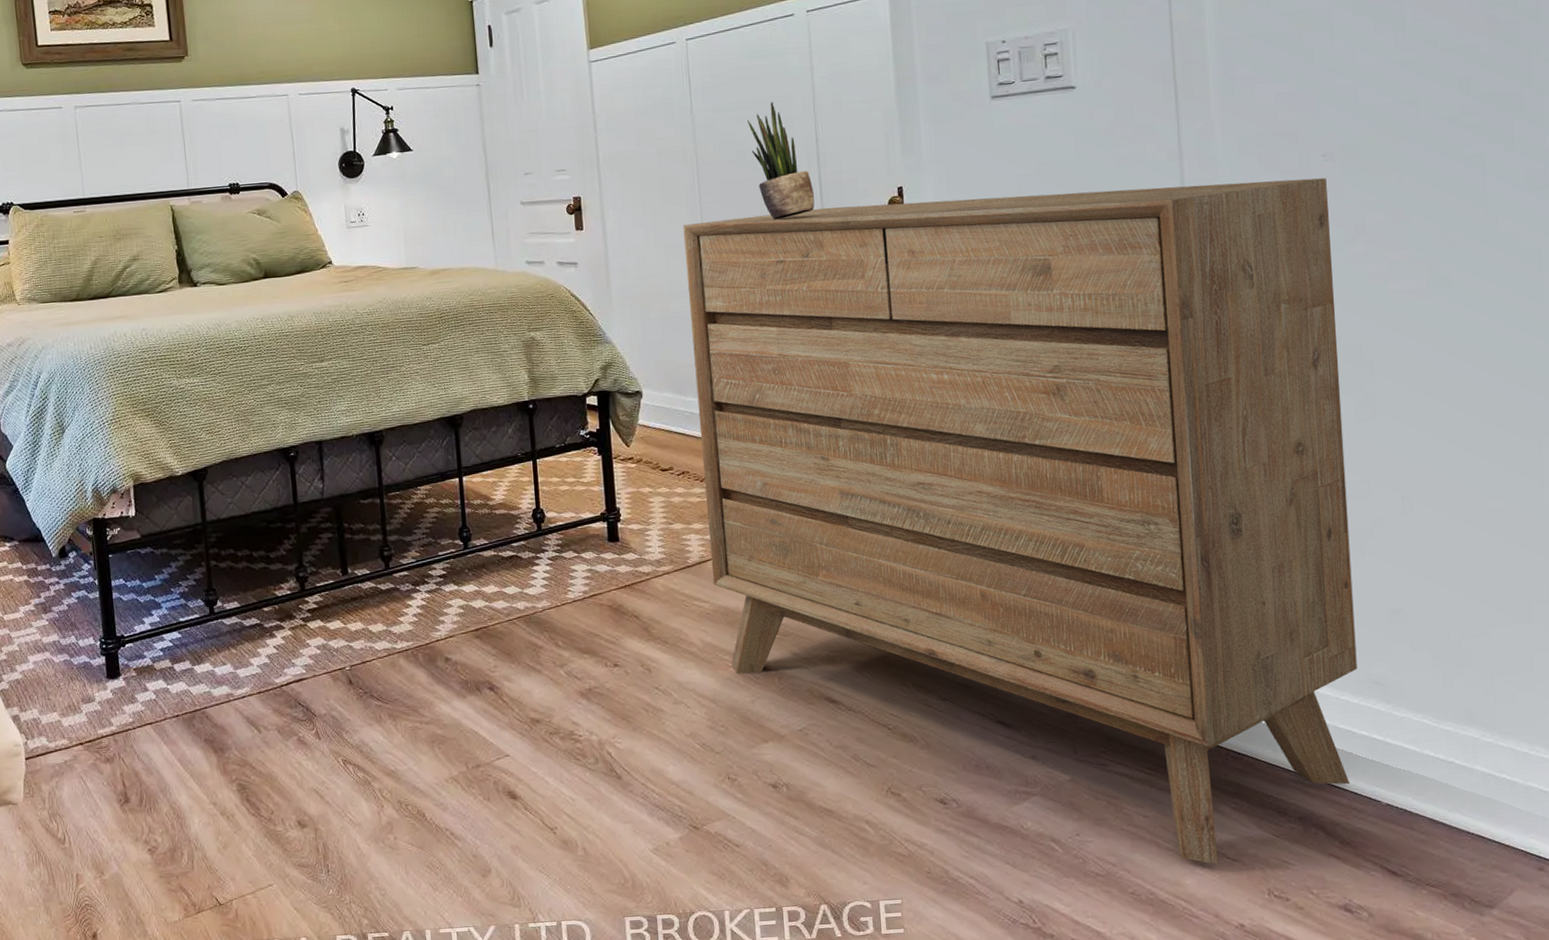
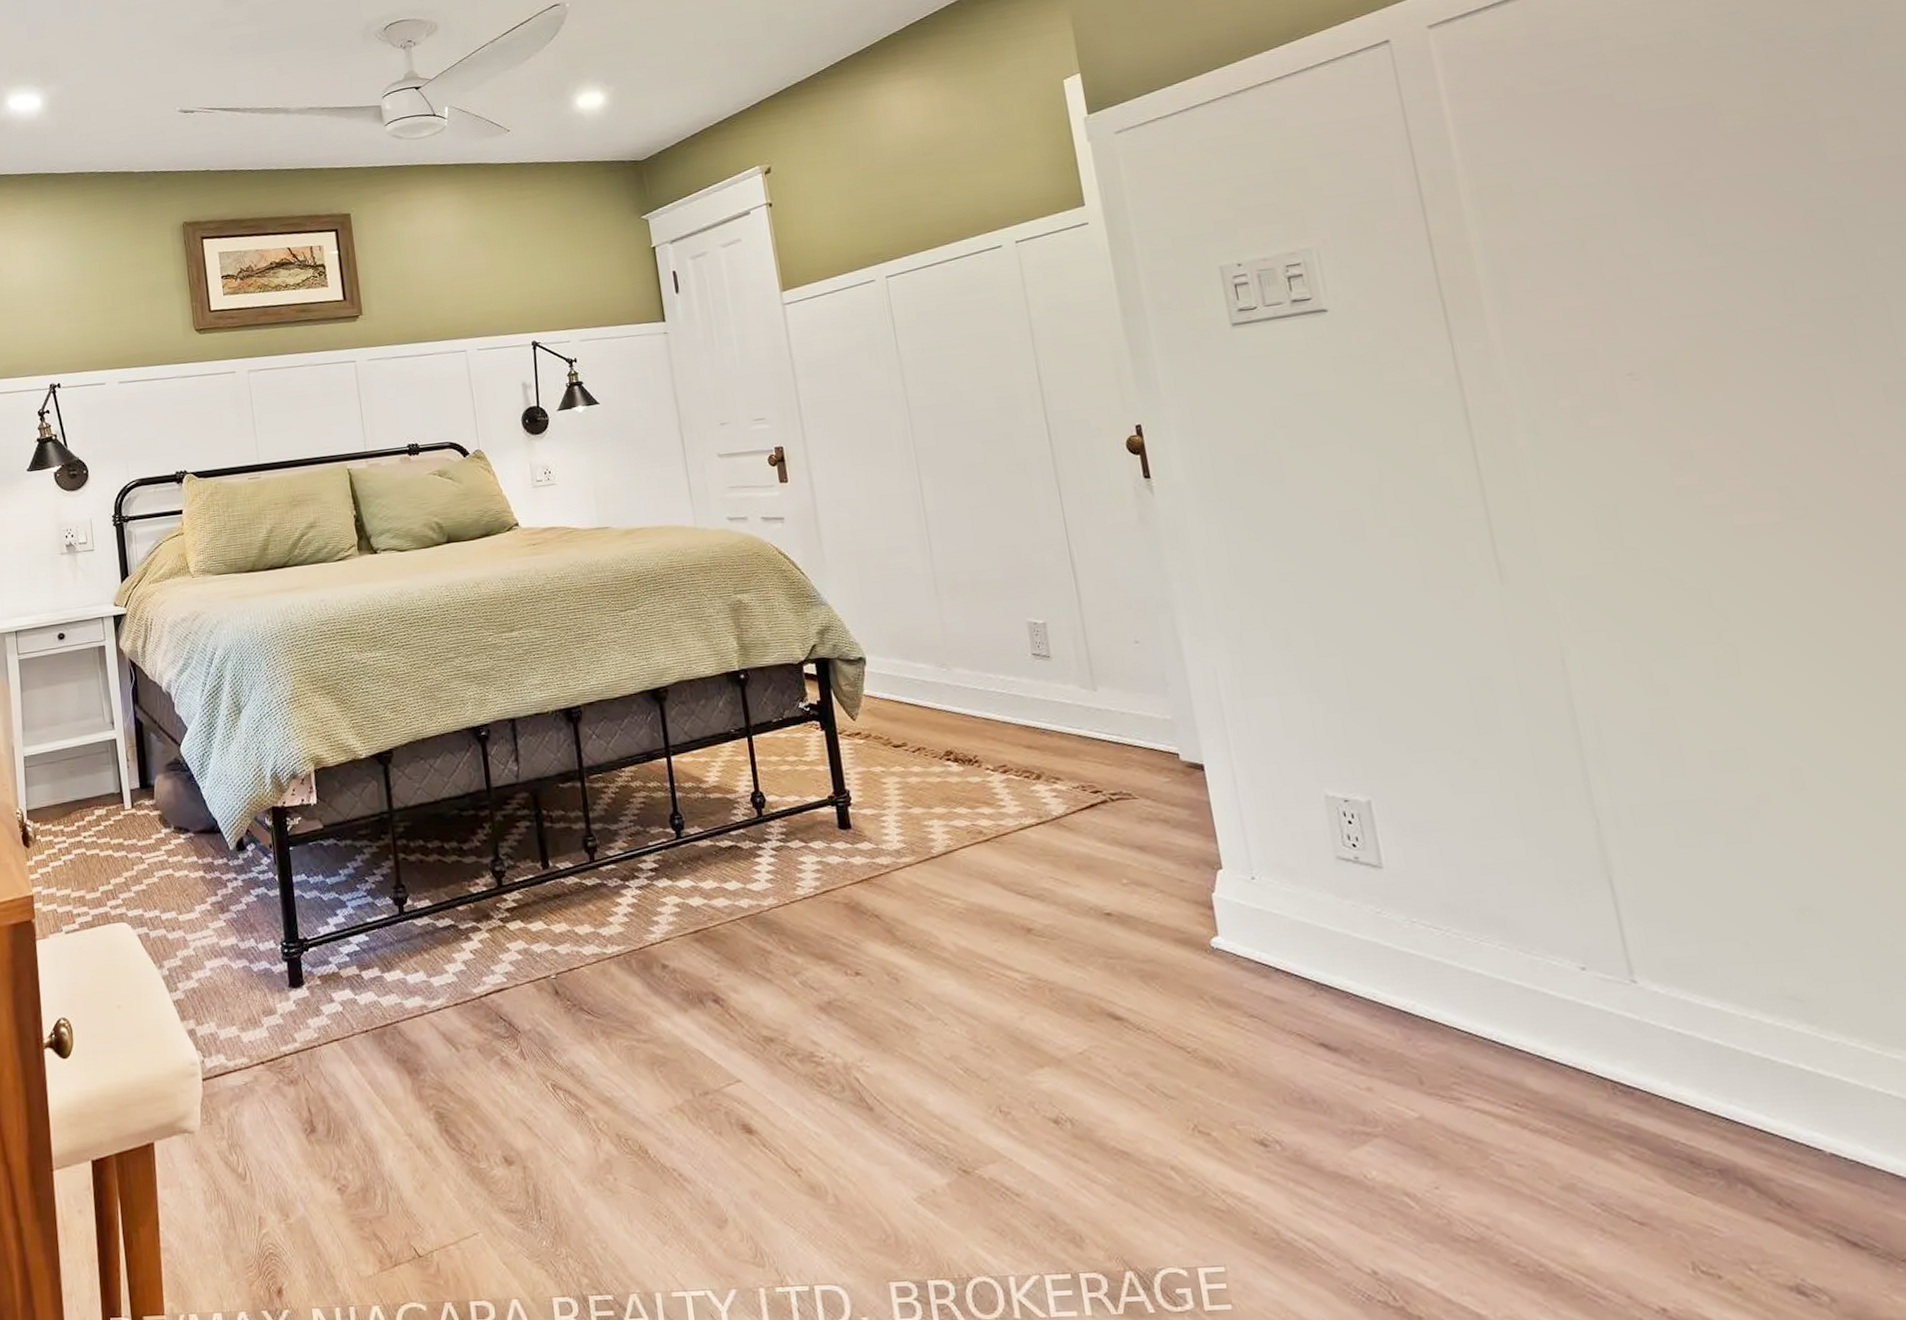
dresser: present [683,178,1357,865] -> none [897,399,1779,1230]
potted plant: present [747,102,815,219] -> none [960,339,1044,464]

